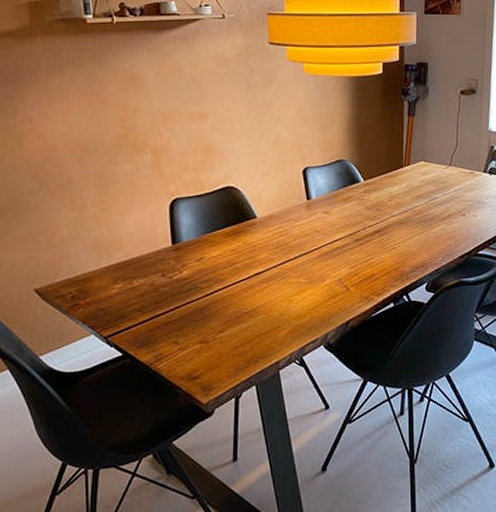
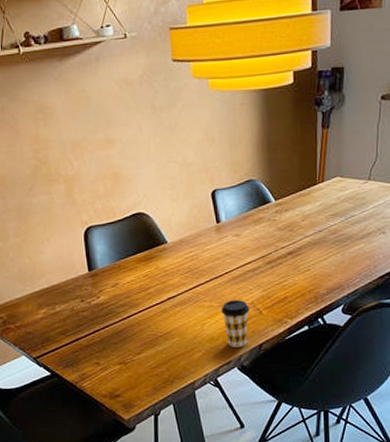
coffee cup: none [309,276,337,325] -> present [221,299,250,347]

